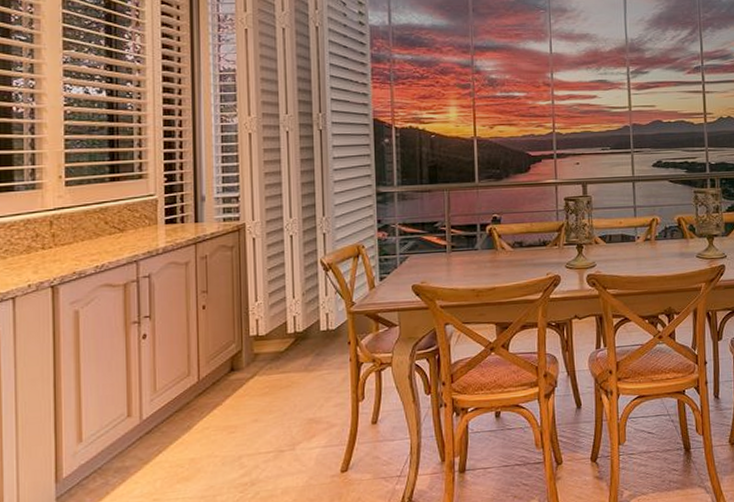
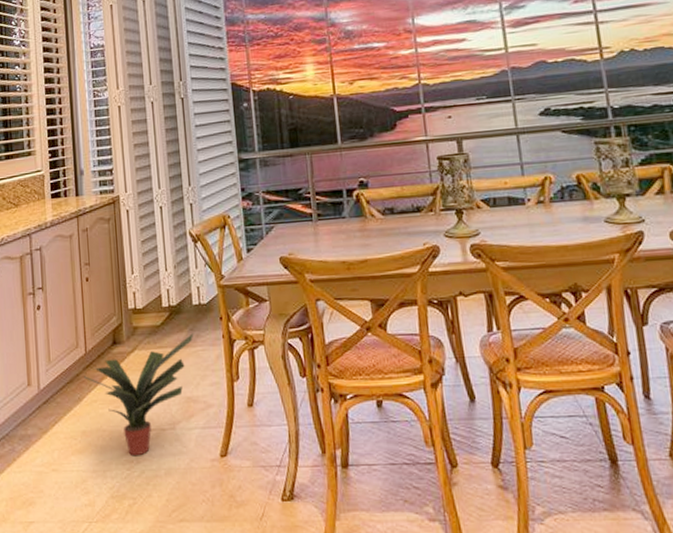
potted plant: none [194,358,320,479] -> present [83,333,194,457]

